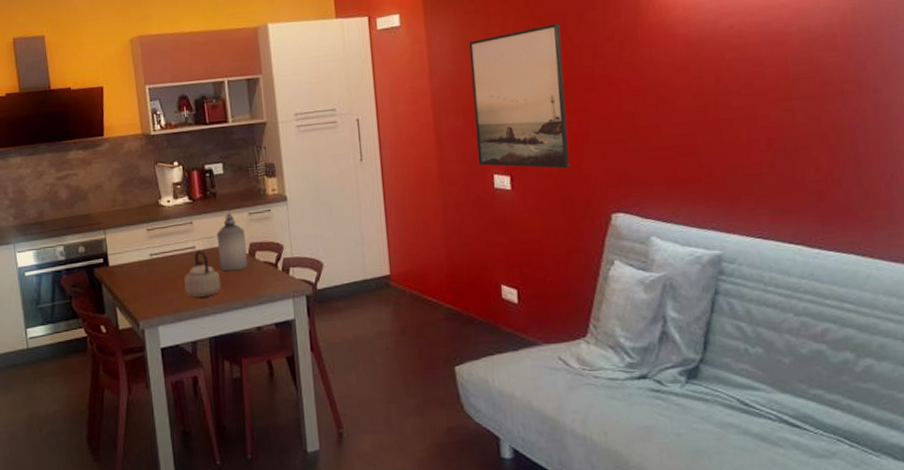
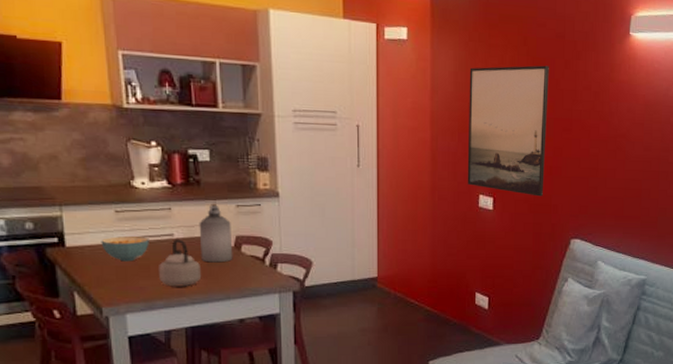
cereal bowl: none [136,251,176,277] -> present [101,236,149,262]

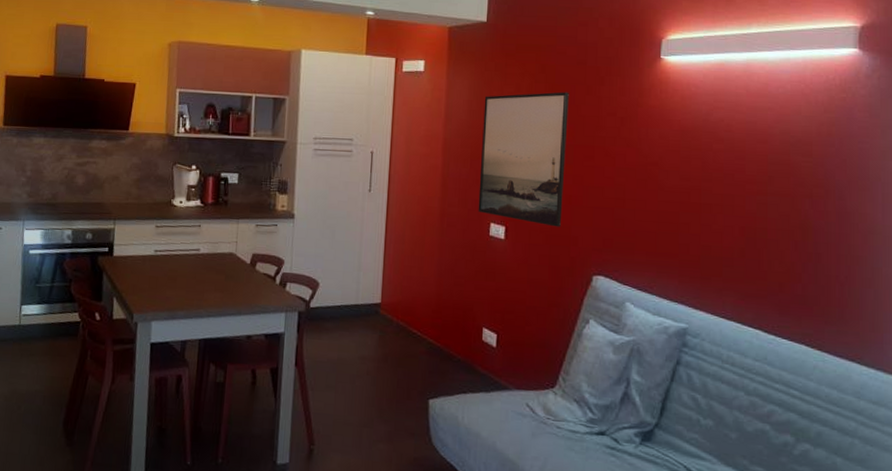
cereal bowl: present [101,236,149,262] -> none [141,249,179,273]
teapot: present [158,239,202,287] -> none [183,254,219,300]
bottle: present [199,203,233,263] -> none [220,222,250,279]

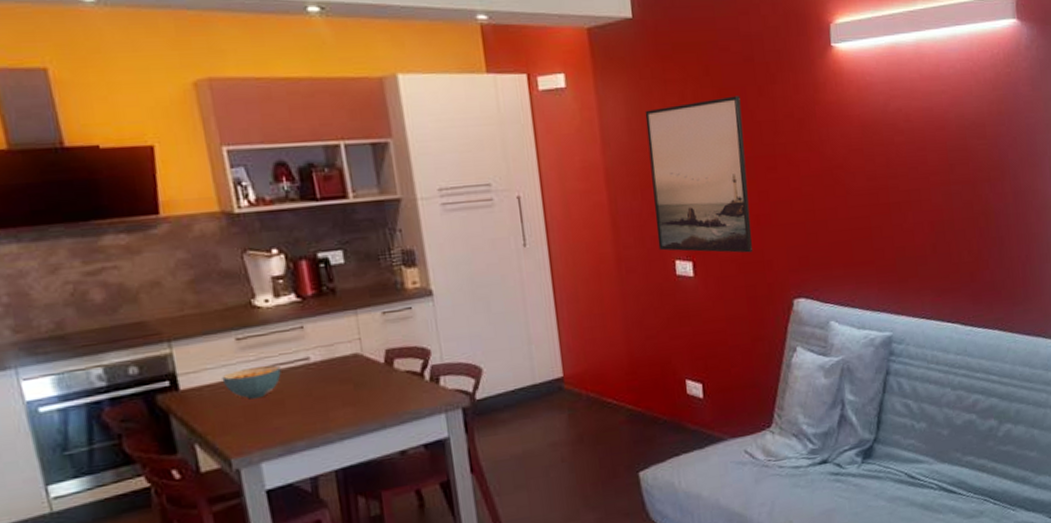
cereal bowl: none [141,249,179,273] -> present [221,365,281,400]

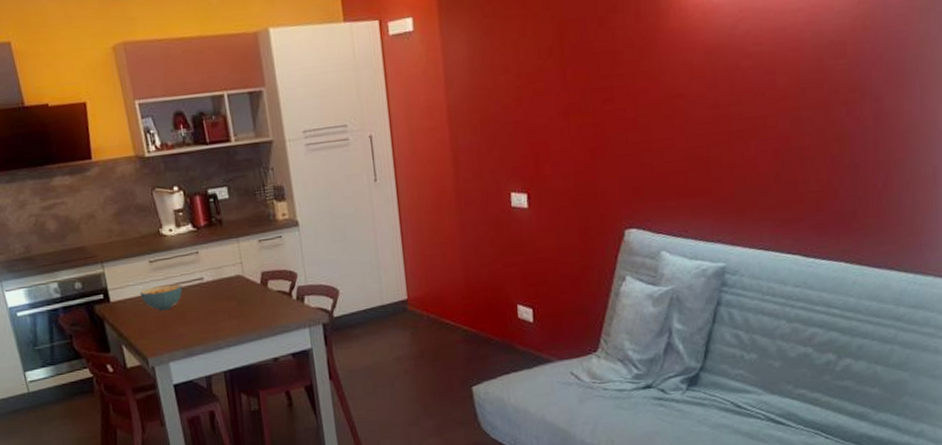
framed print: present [645,95,753,254] -> none [486,28,586,185]

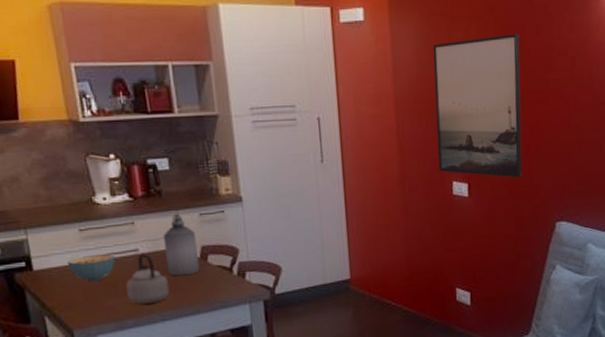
teapot: none [192,282,234,331] -> present [125,254,170,304]
bottle: none [225,241,261,303] -> present [163,213,200,276]
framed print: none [486,28,586,185] -> present [433,33,523,178]

